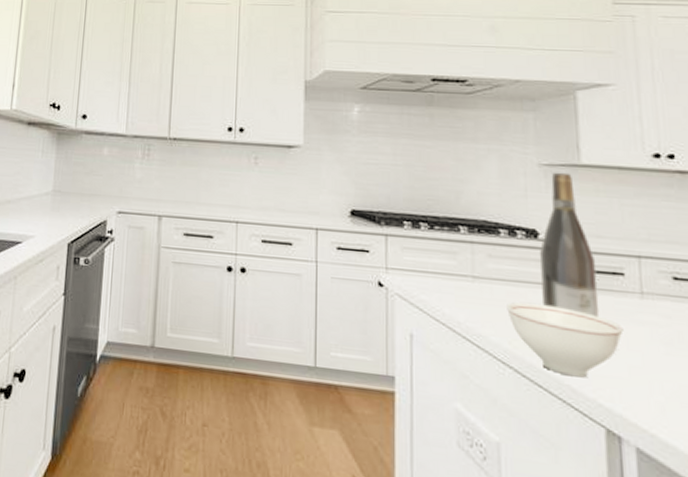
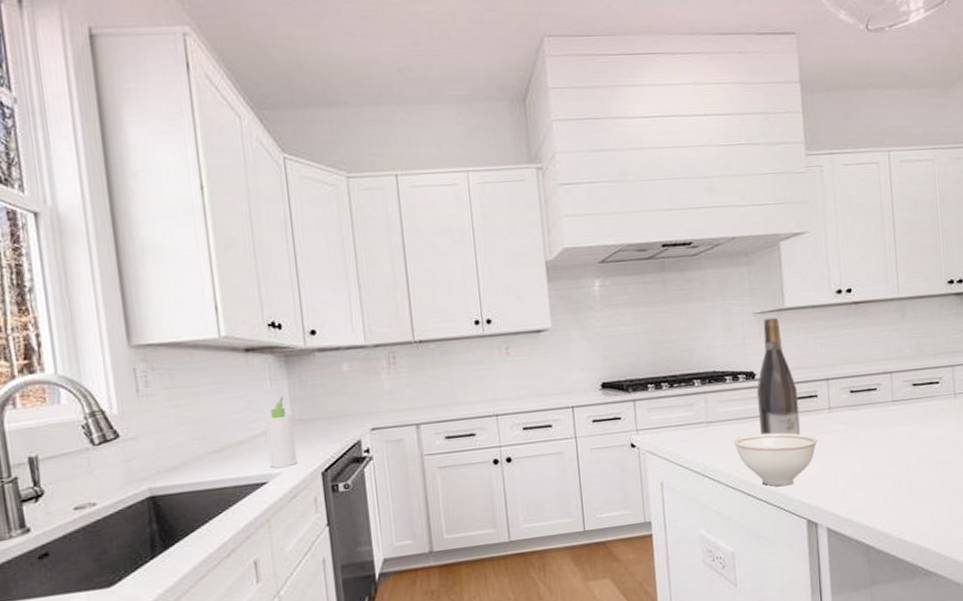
bottle: none [26,168,54,232] -> present [265,397,298,469]

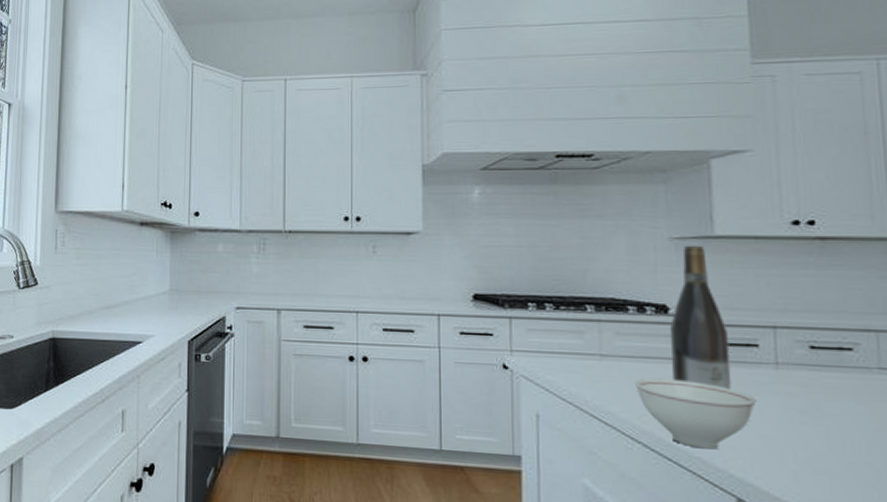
bottle: present [265,397,298,469] -> none [146,268,171,331]

